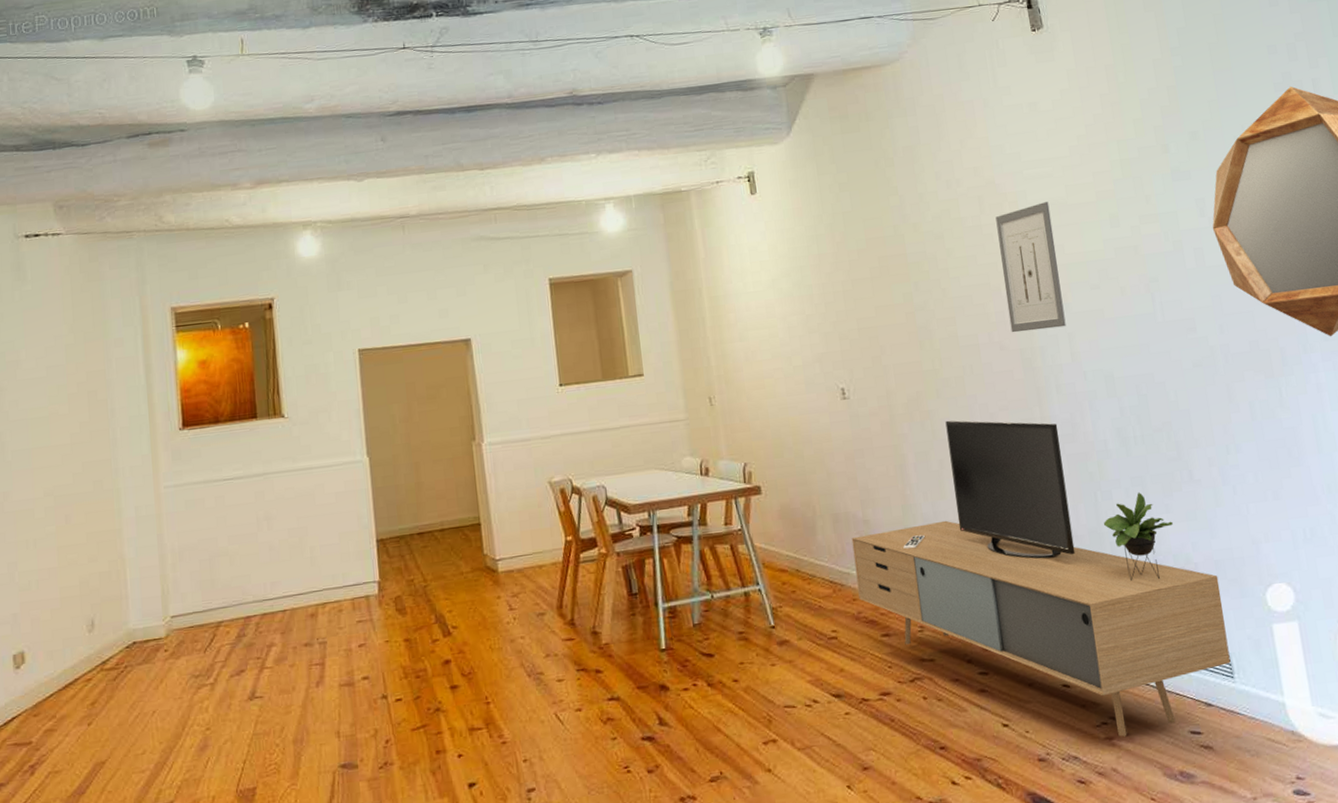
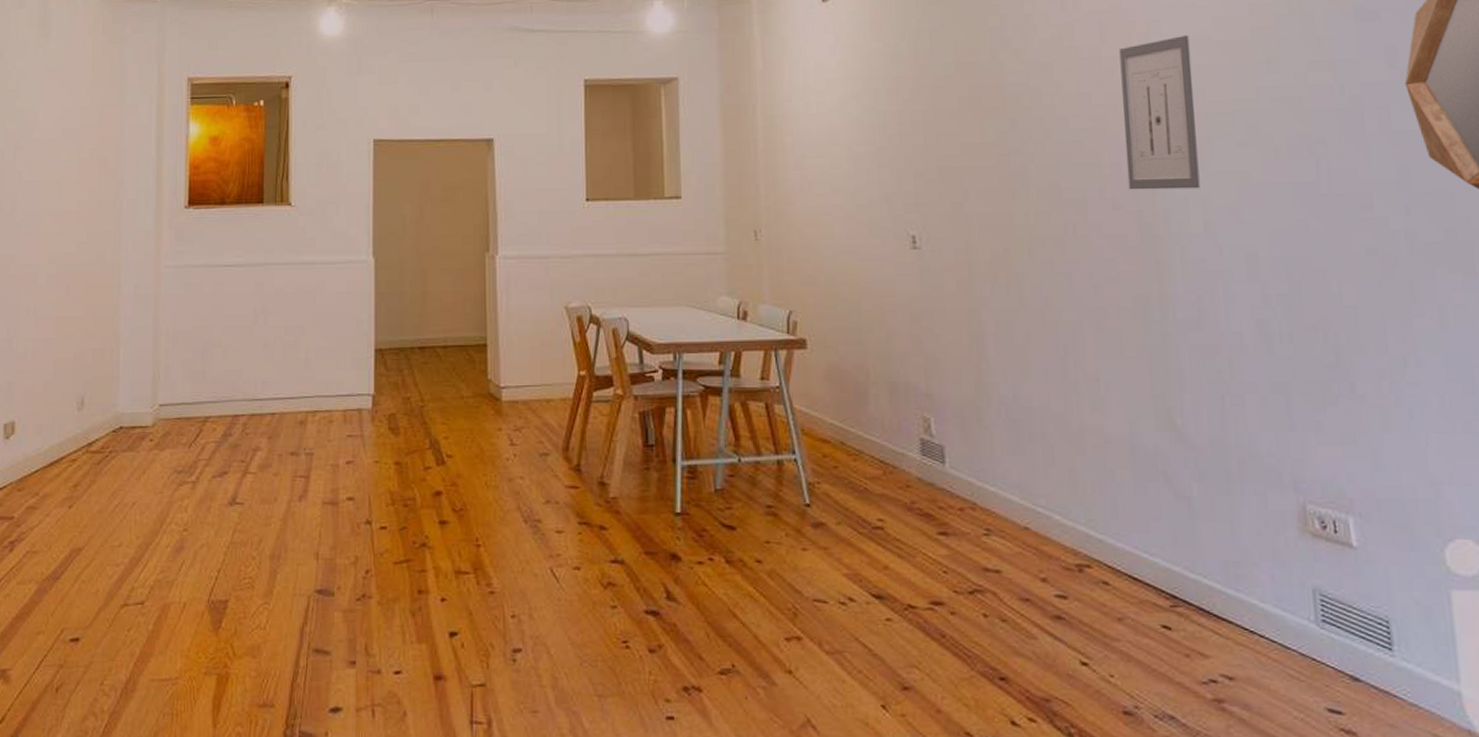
media console: present [851,420,1231,737] -> none [910,287,1390,702]

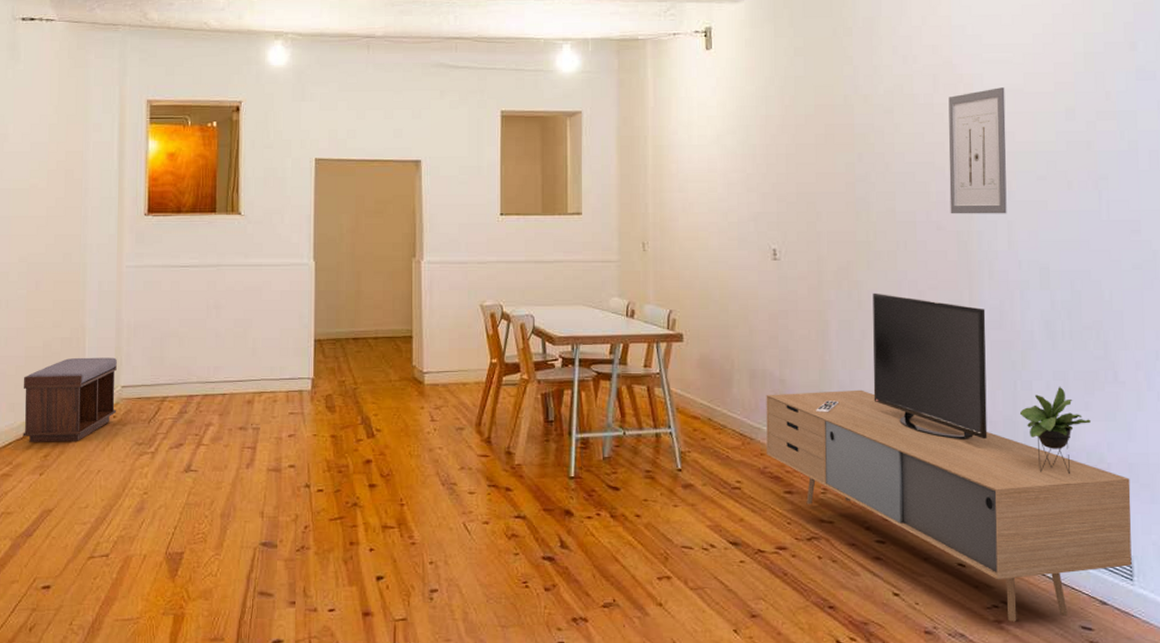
bench: none [50,371,154,470] -> present [23,357,117,442]
media console: none [910,287,1390,702] -> present [766,292,1132,622]

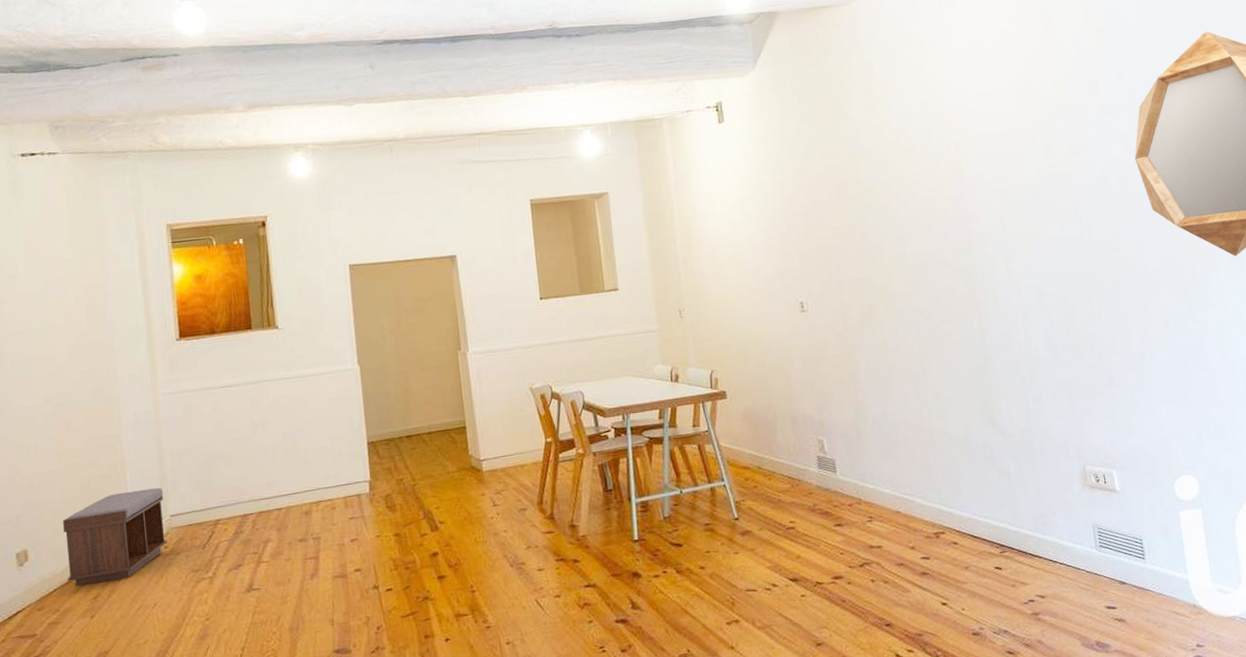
media console: present [766,292,1132,622] -> none [808,331,1143,613]
wall art: present [948,87,1007,214] -> none [942,133,1004,252]

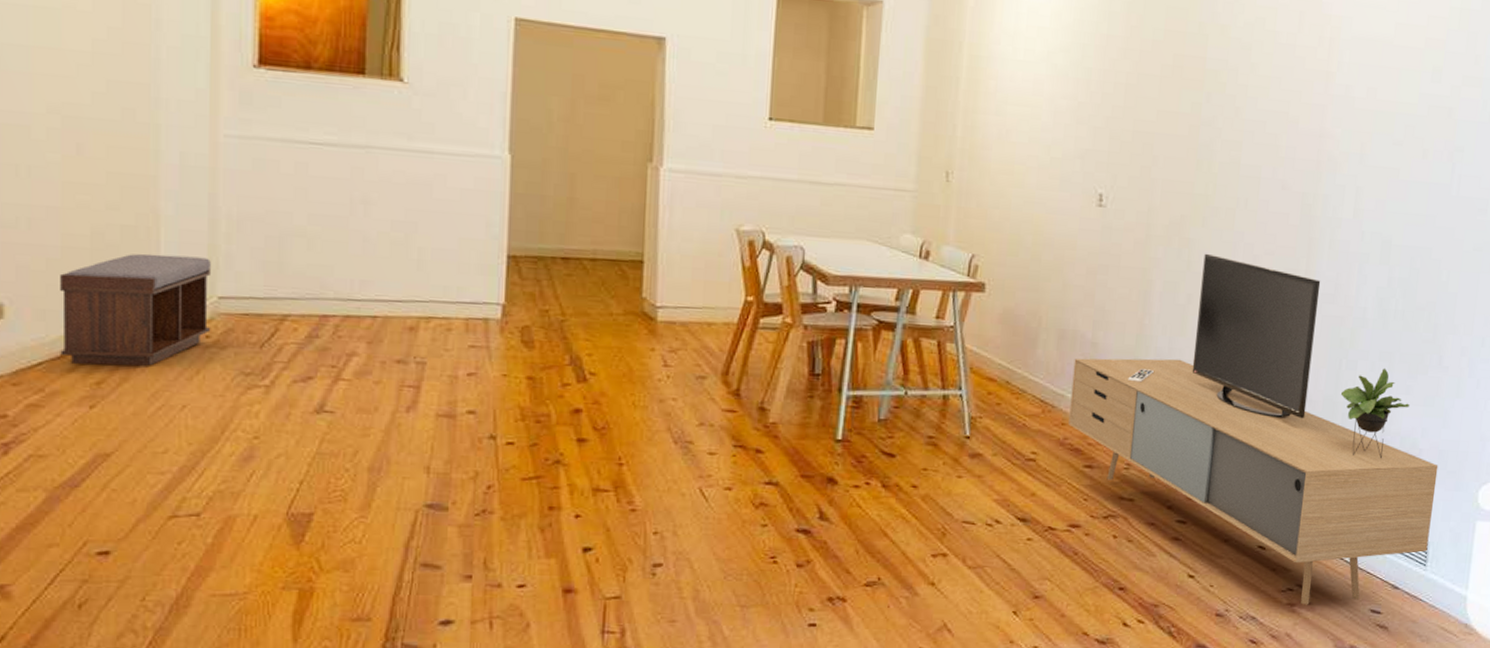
media console: none [808,331,1143,613] -> present [1068,253,1439,605]

